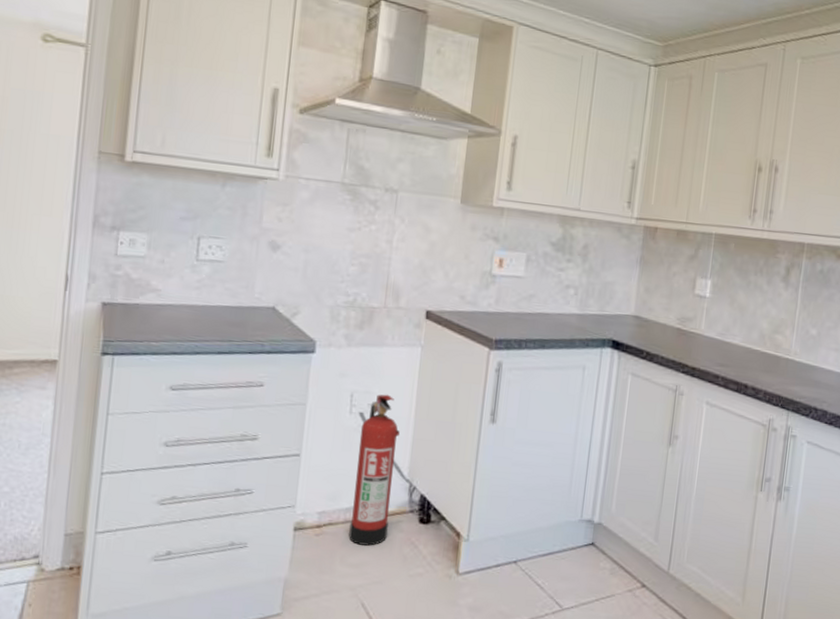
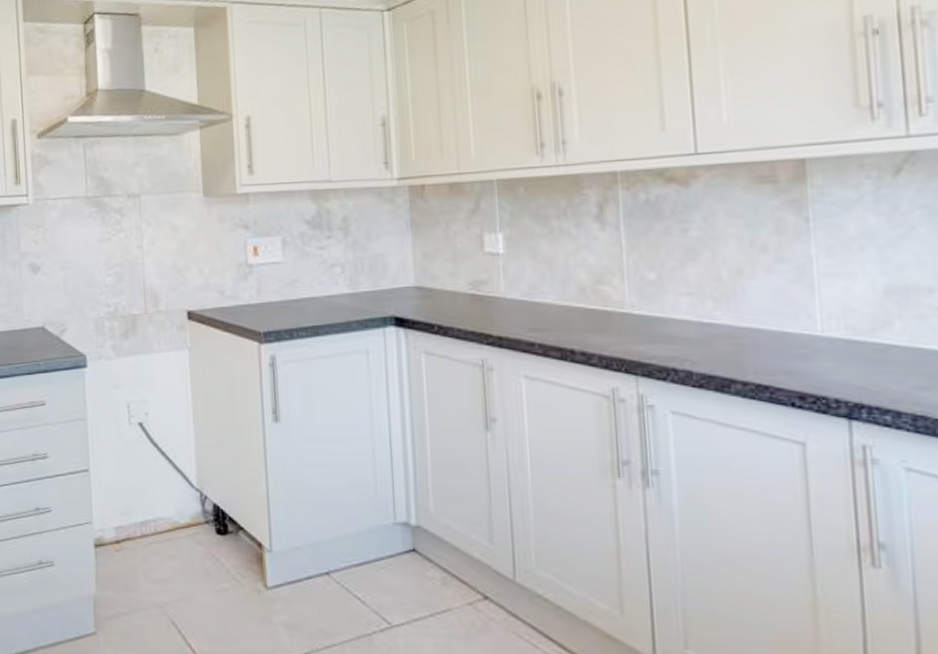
fire extinguisher: present [349,394,400,546] -> none [142,401,186,560]

